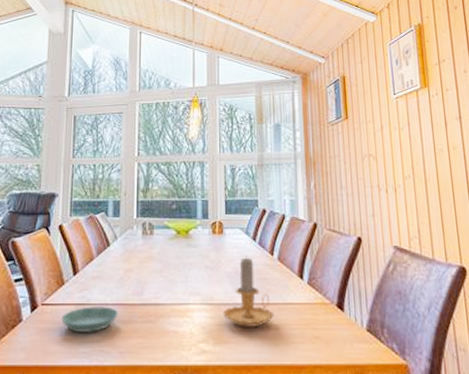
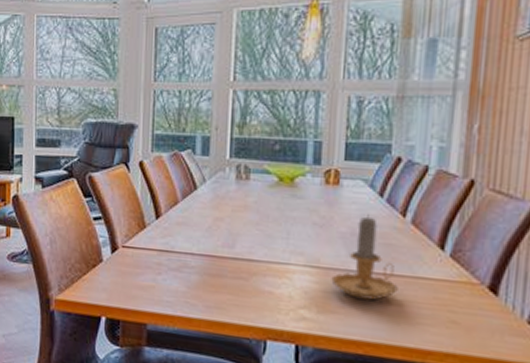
saucer: present [61,306,118,332] -> none [143,253,205,282]

